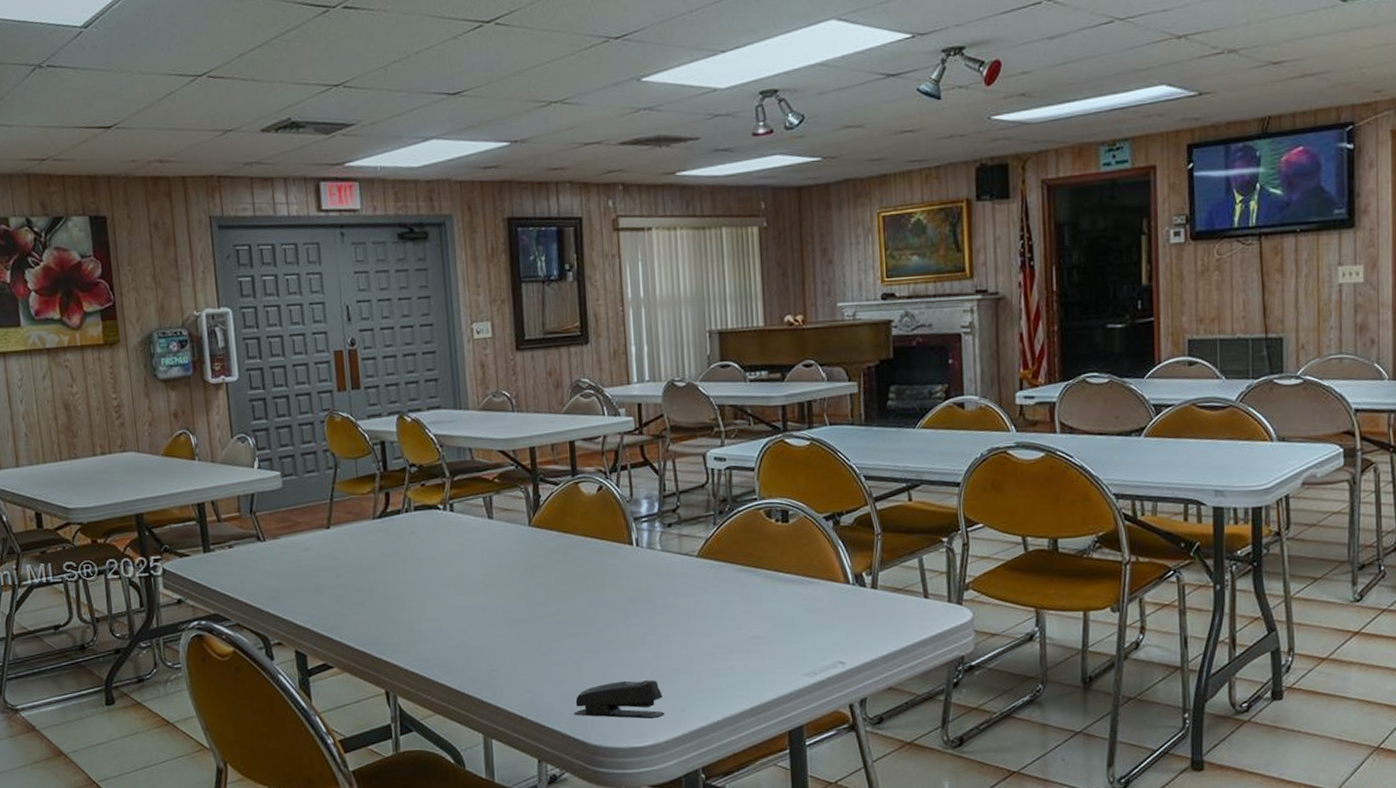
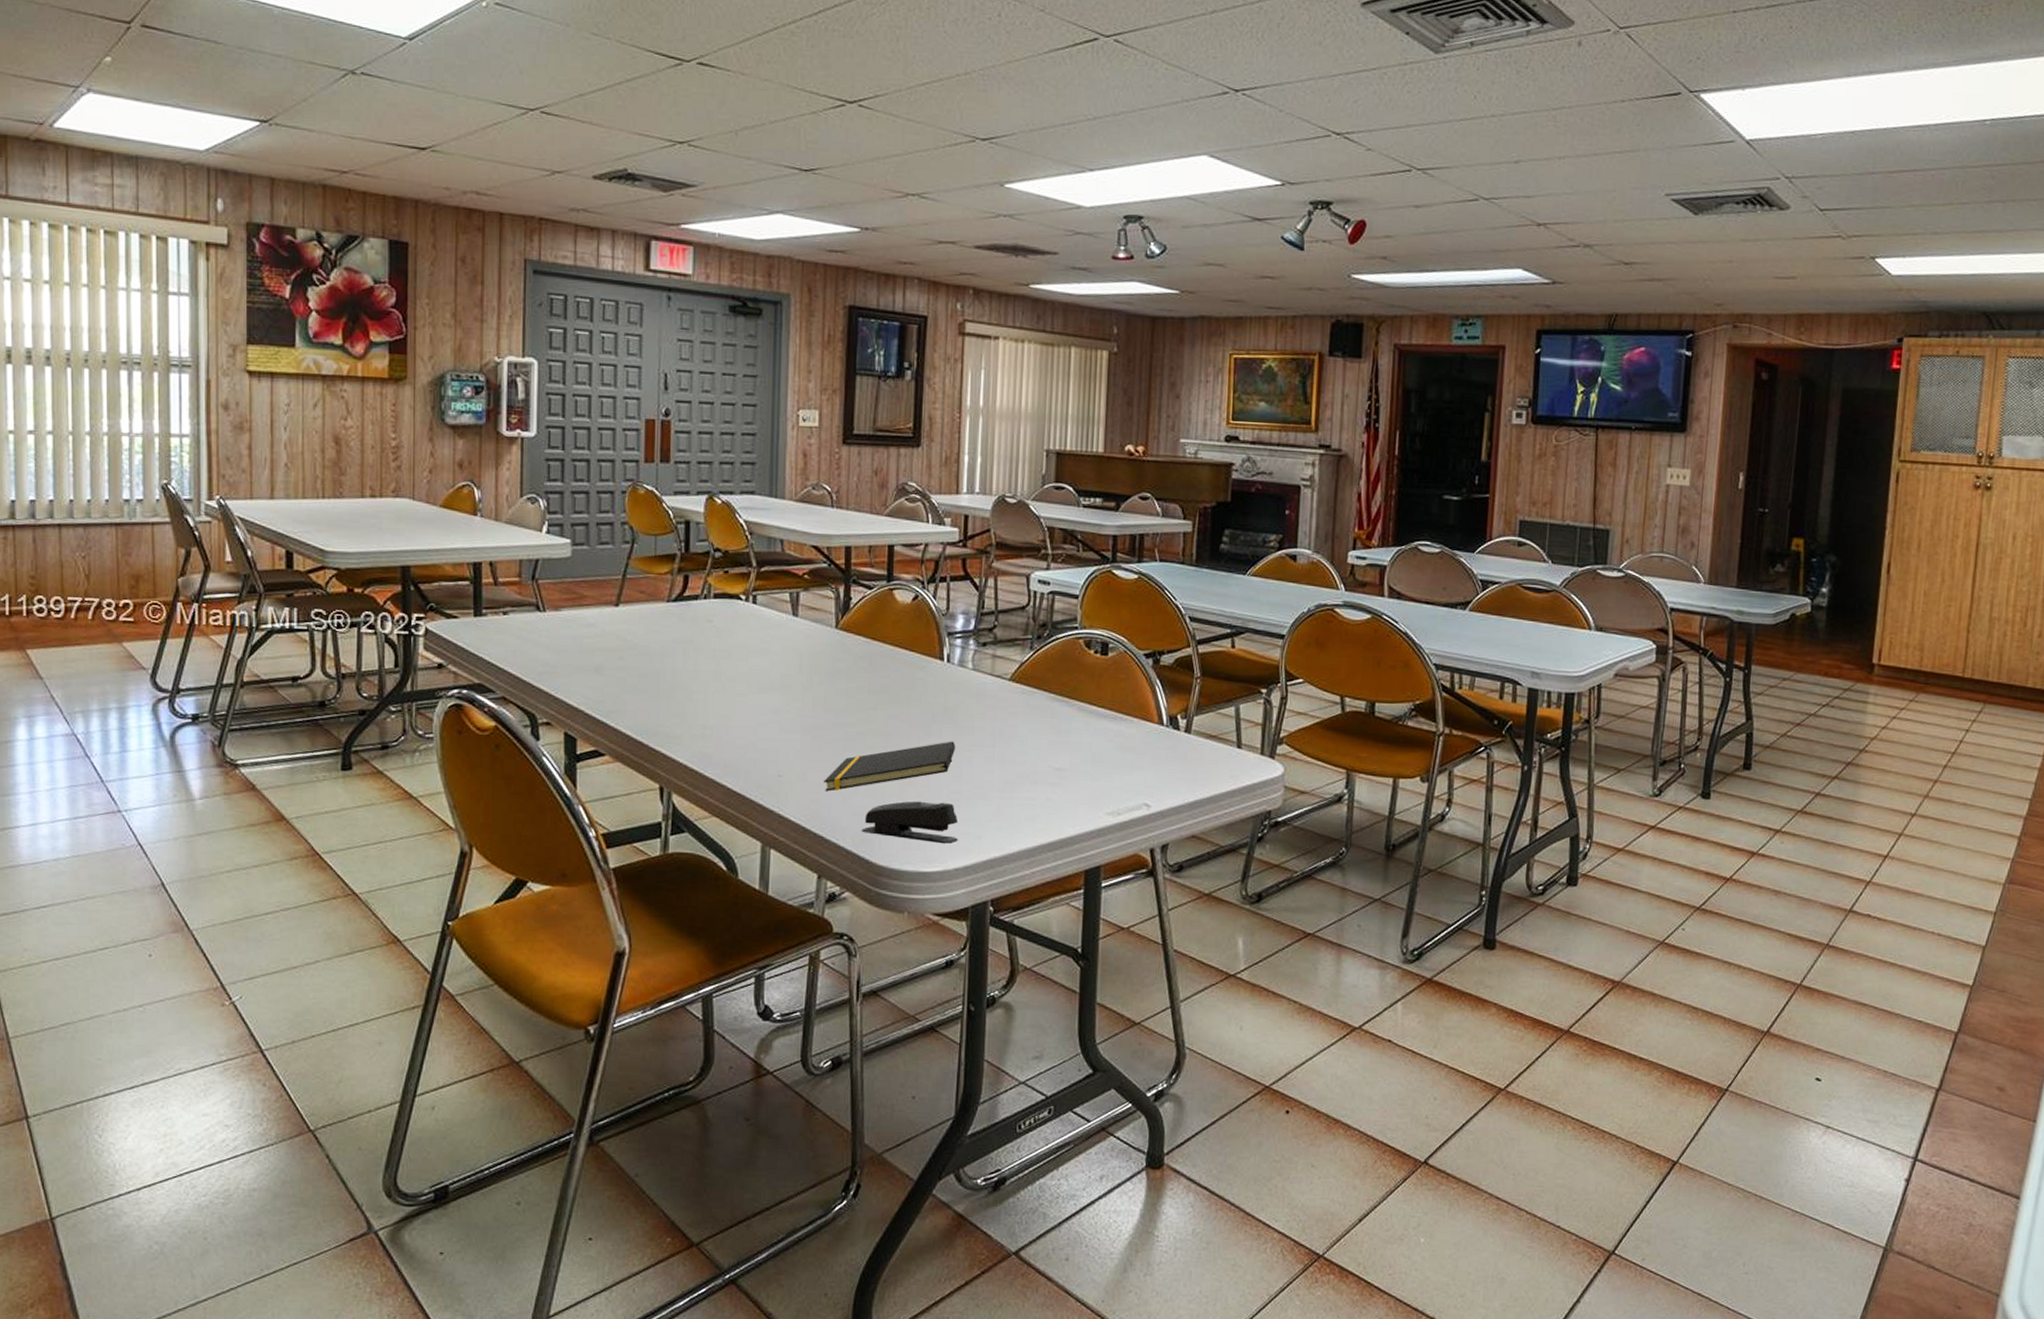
notepad: none [534,620,654,681] -> present [824,741,956,792]

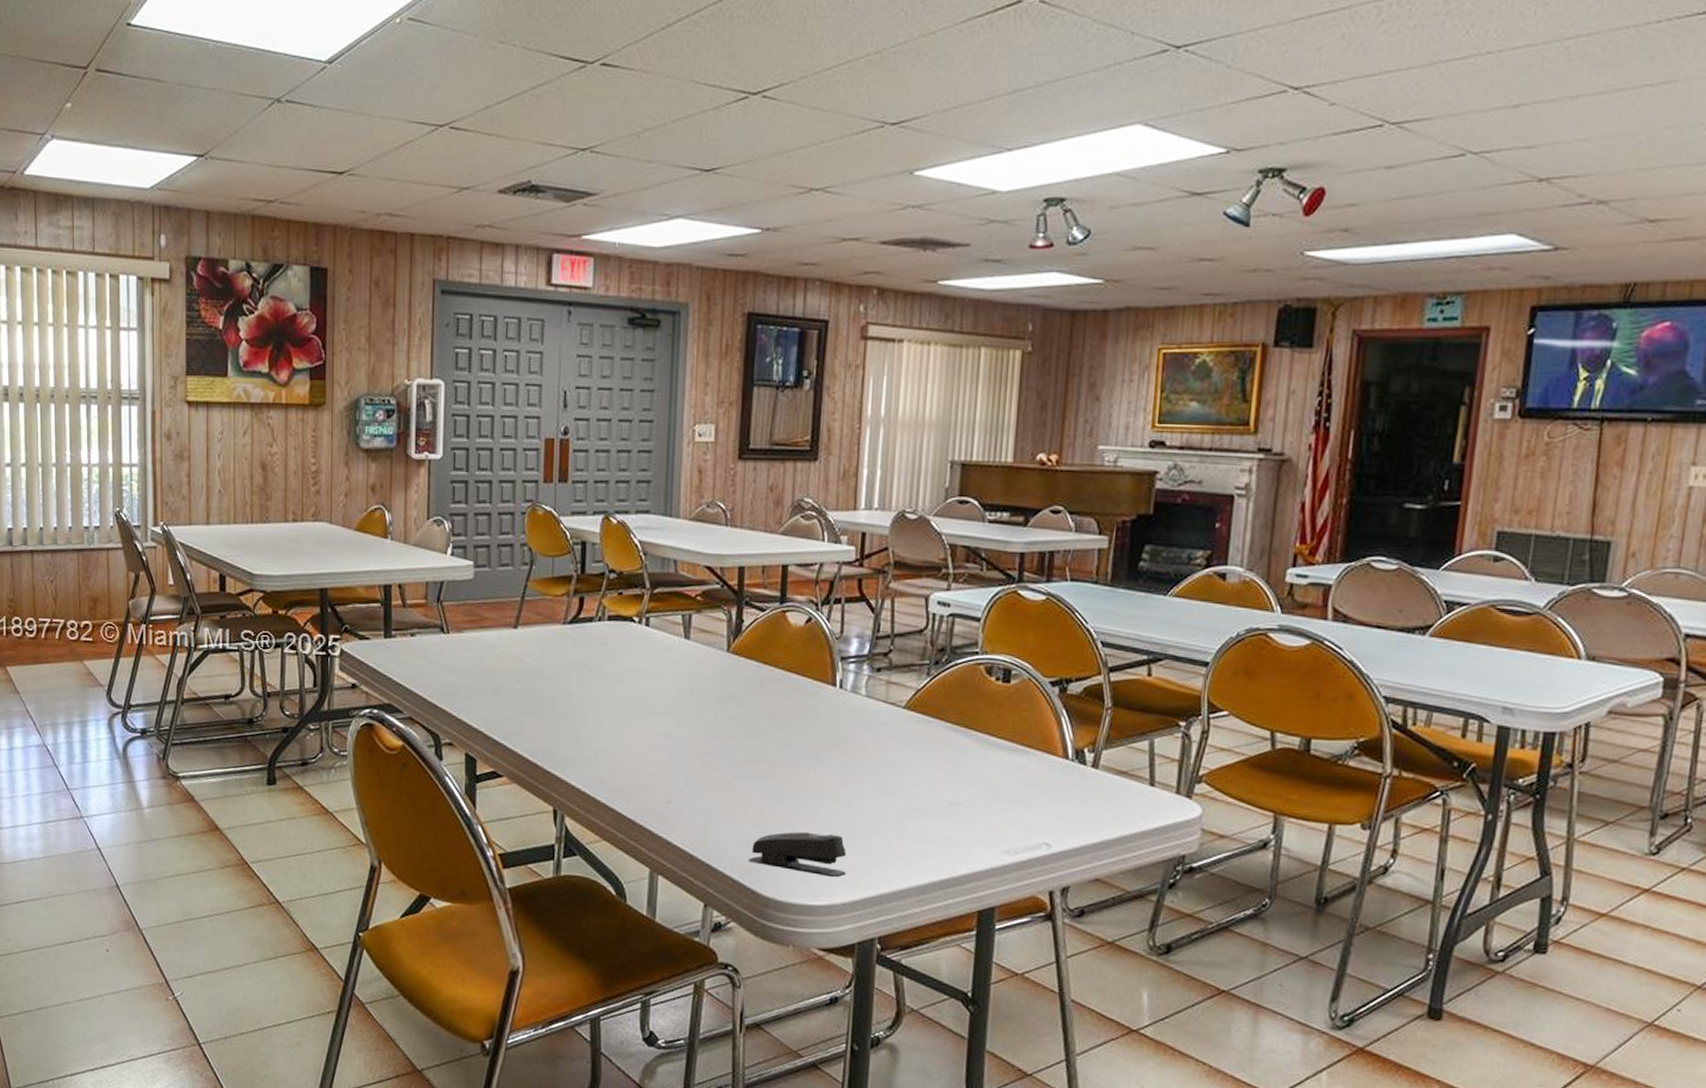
notepad: present [824,741,956,792] -> none [712,770,847,819]

